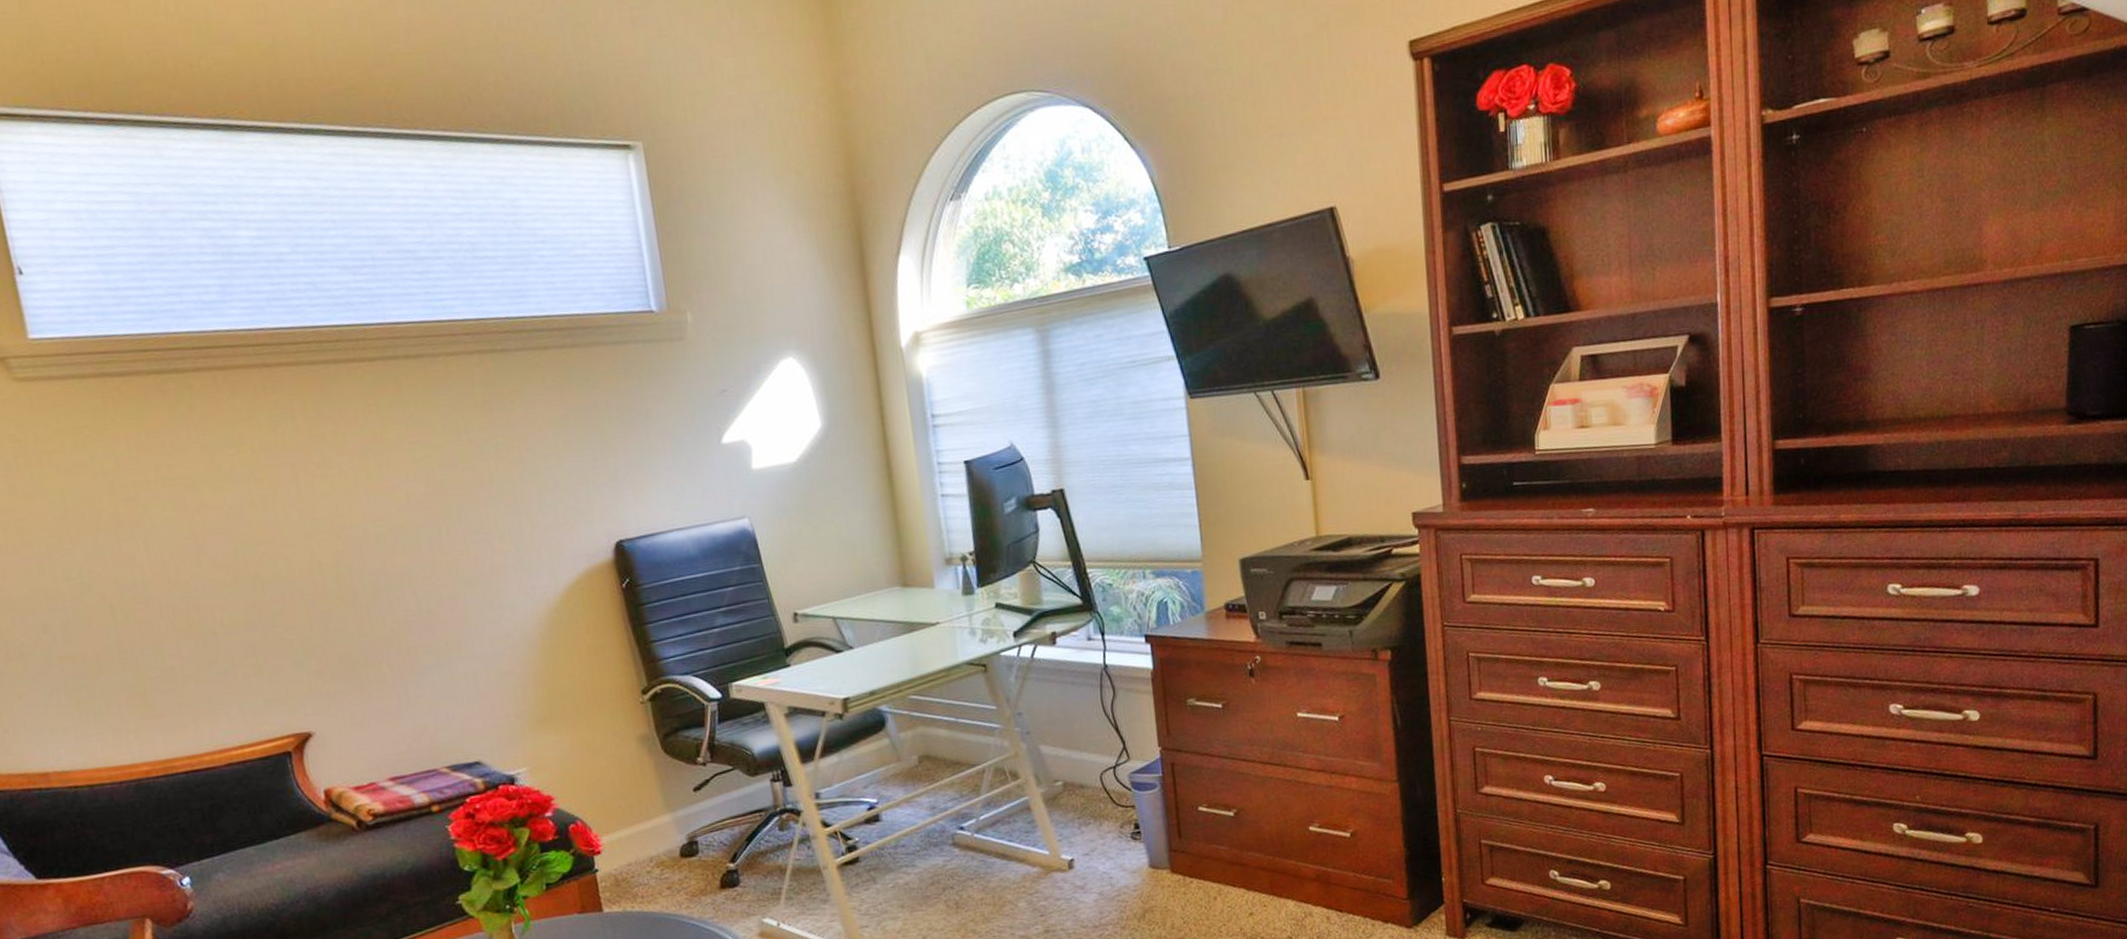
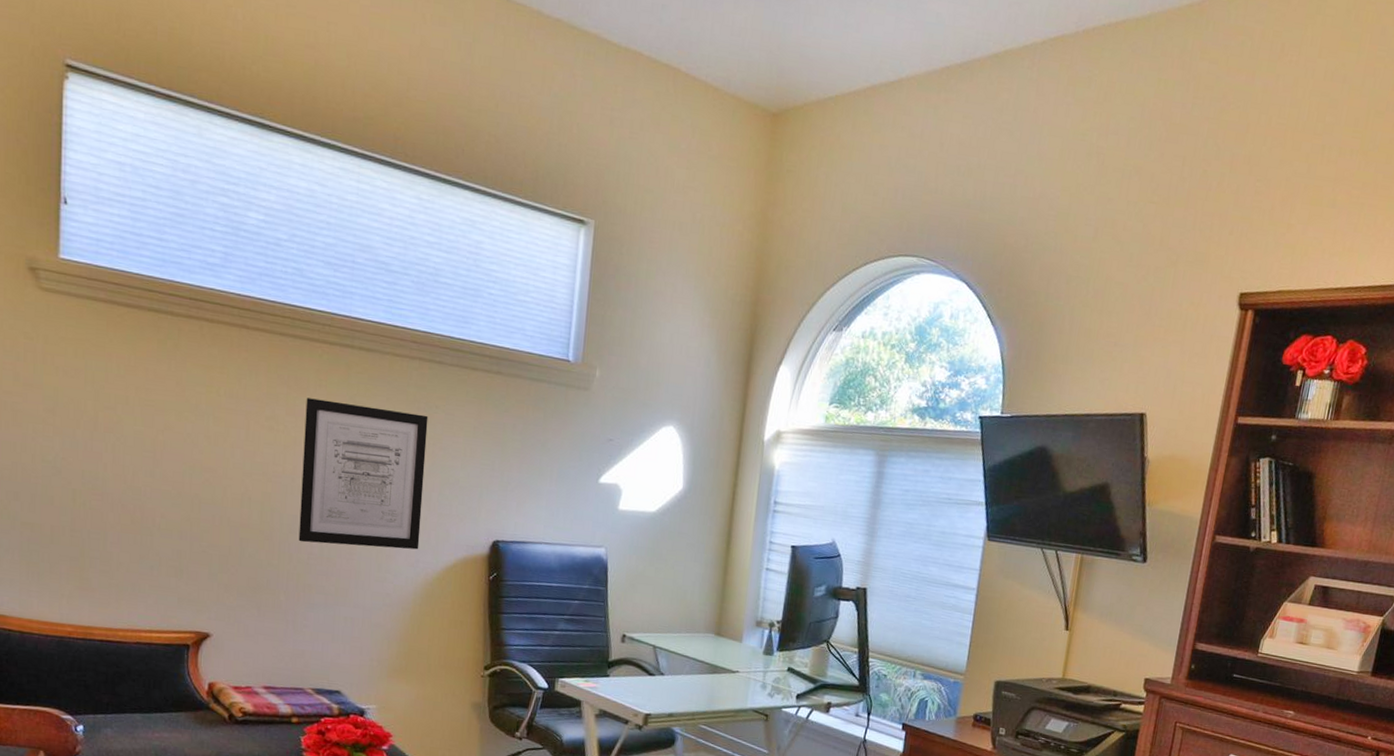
wall art: none [357,415,532,599] -> present [298,398,428,550]

